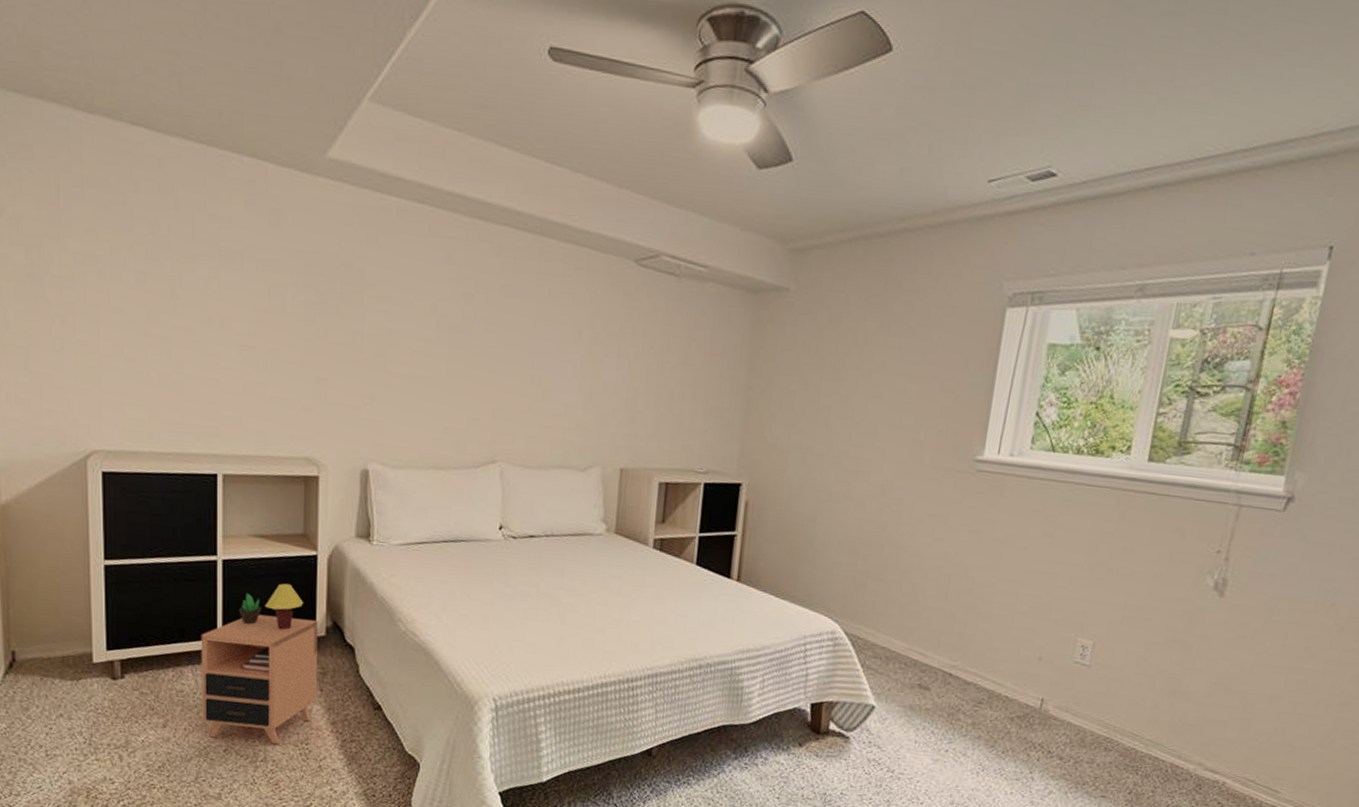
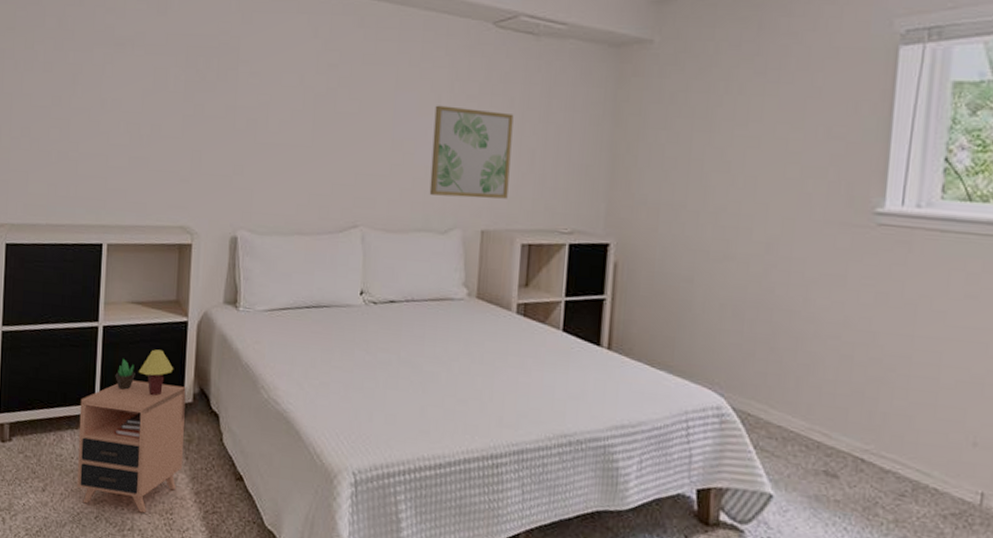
wall art: none [569,342,654,439] -> present [429,105,514,199]

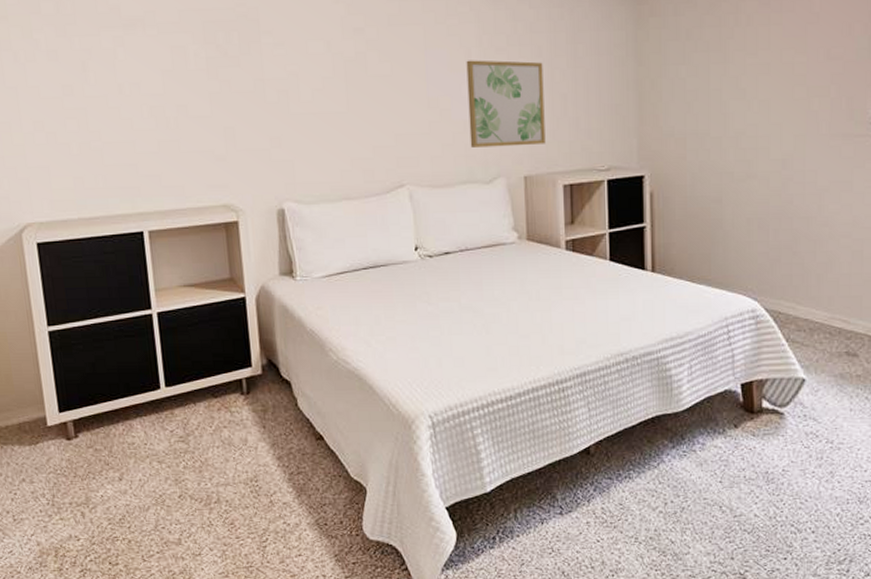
nightstand: present [77,349,186,513] -> none [145,328,260,485]

